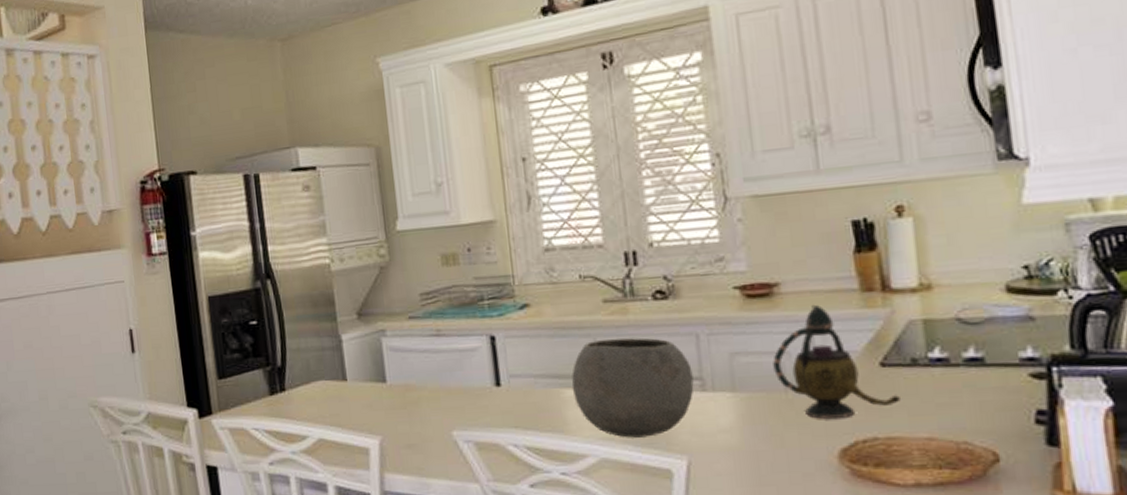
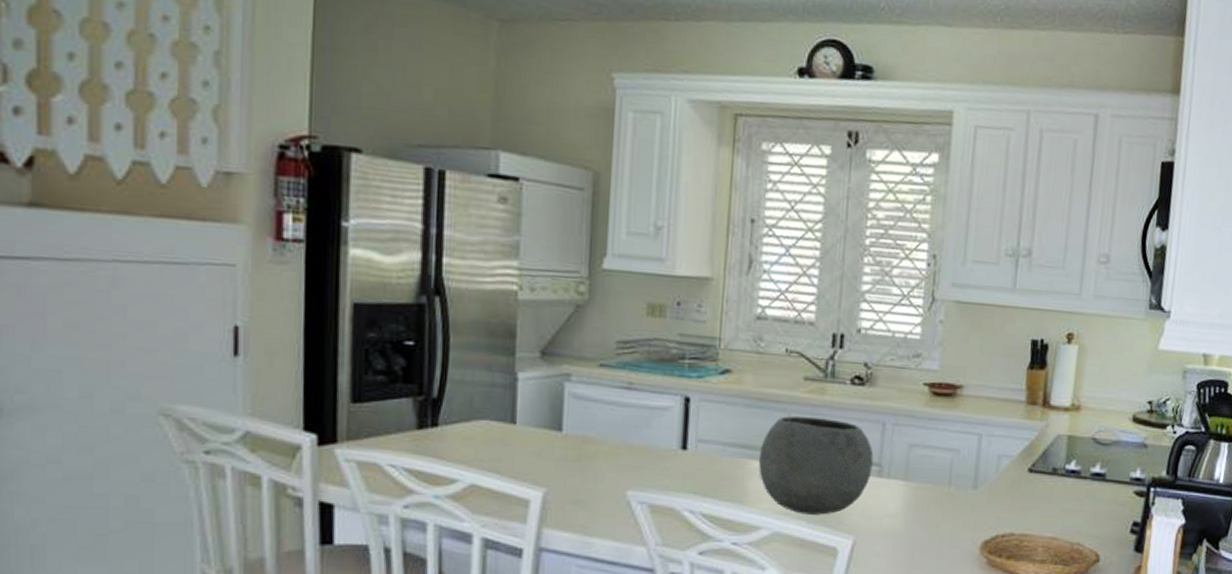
teapot: present [773,304,901,419] -> none [943,409,1038,514]

